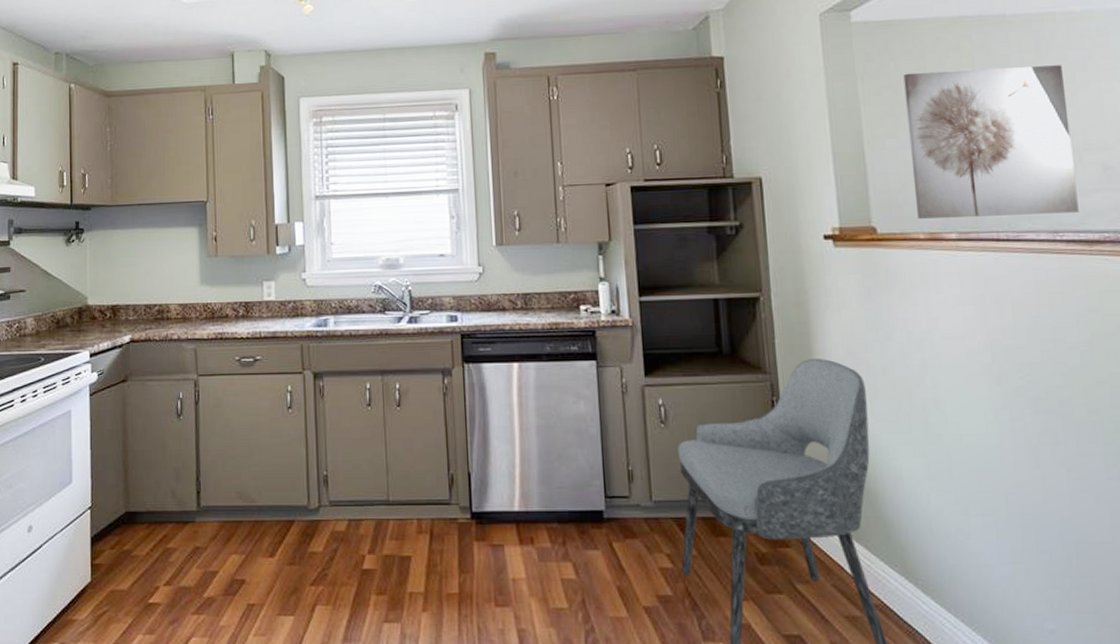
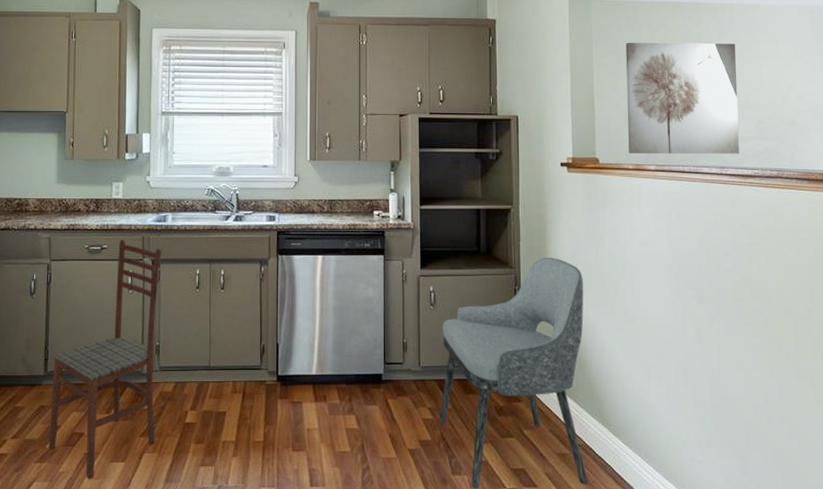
dining chair: none [206,348,329,636] -> present [49,239,161,480]

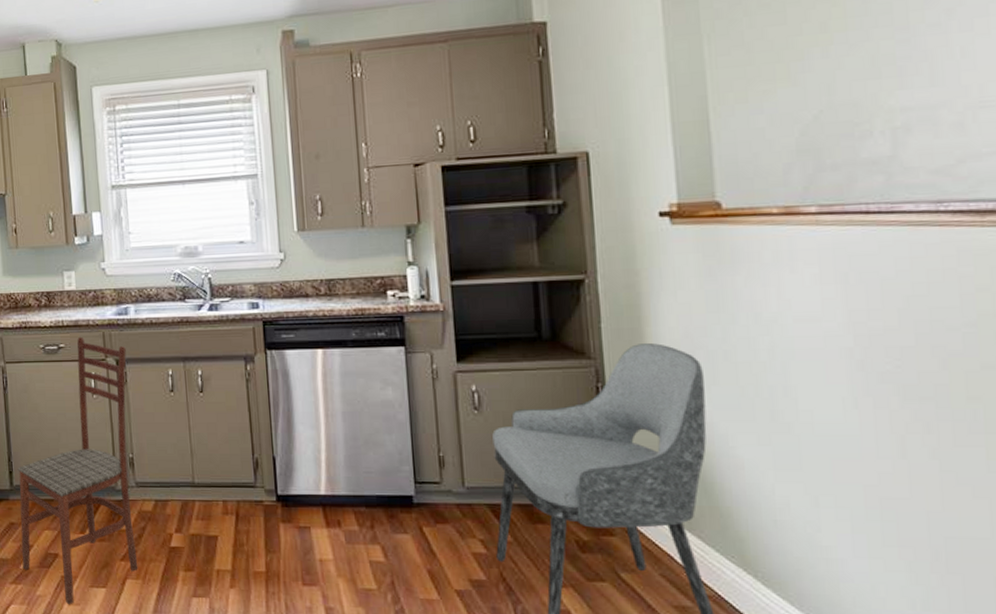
wall art: present [626,42,739,154] -> none [758,10,970,191]

